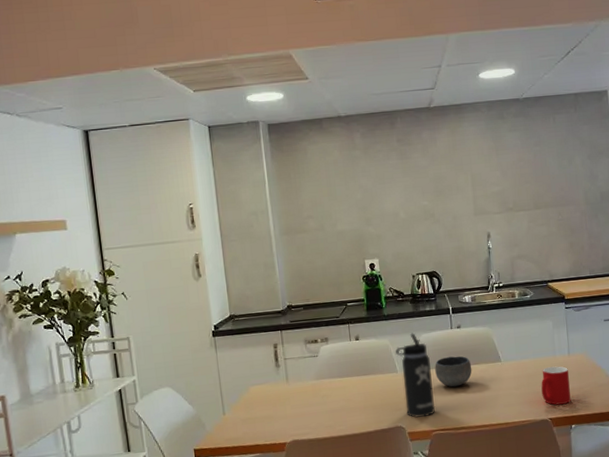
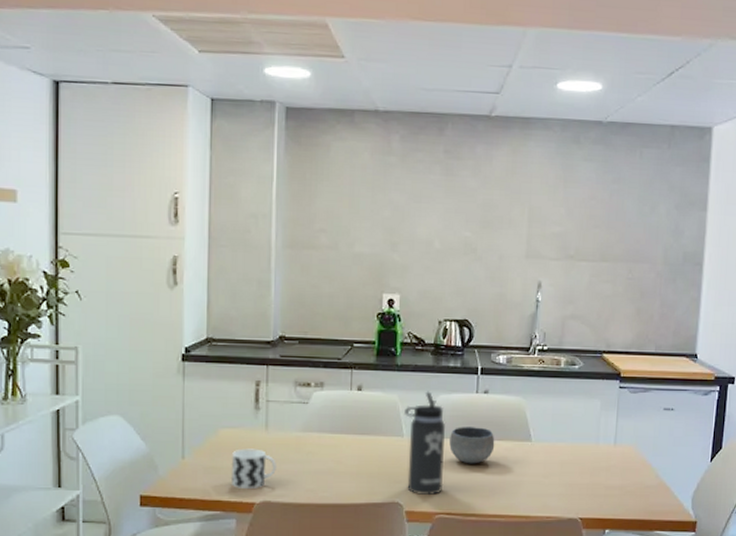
cup: none [263,398,300,433] -> present [230,448,276,488]
cup: present [541,366,571,405] -> none [575,456,611,503]

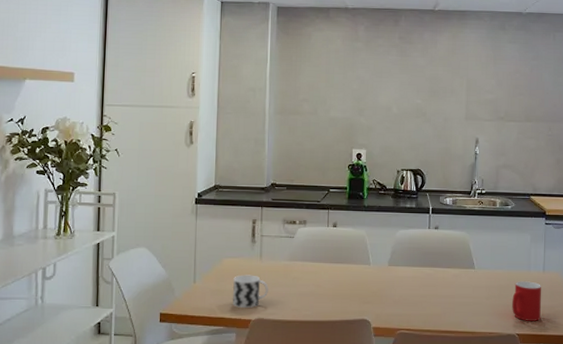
thermos bottle: present [405,391,445,495] -> none [371,227,404,313]
bowl: present [449,427,495,464] -> none [408,257,445,288]
cup: none [575,456,611,503] -> present [512,281,541,321]

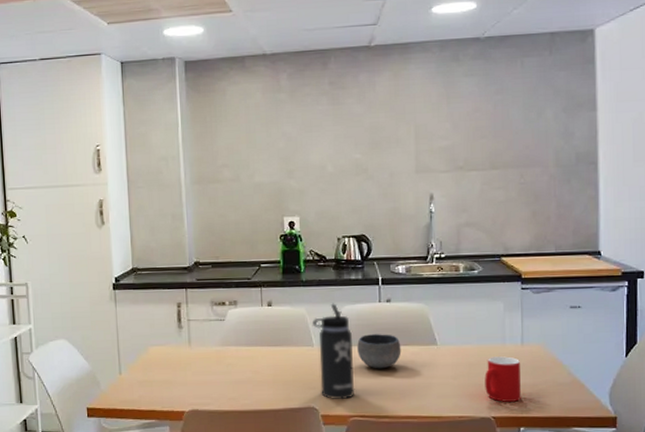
cup: present [232,275,268,308] -> none [161,363,201,399]
thermos bottle: none [371,227,404,313] -> present [313,303,355,399]
bowl: none [408,257,445,288] -> present [357,334,402,369]

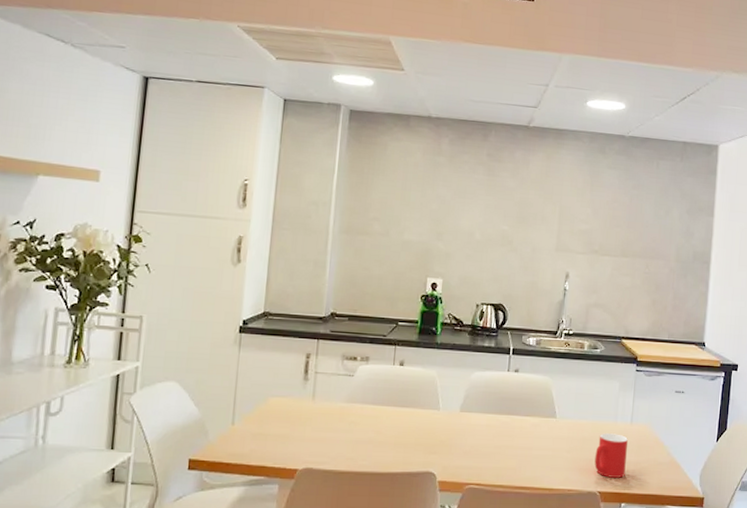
thermos bottle: present [313,303,355,399] -> none [441,368,478,466]
bowl: present [357,334,402,369] -> none [481,402,523,438]

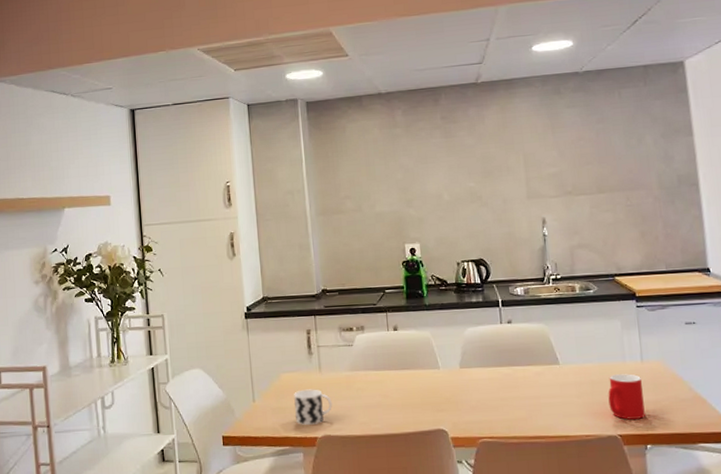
cup: none [276,417,320,455] -> present [293,389,332,425]

